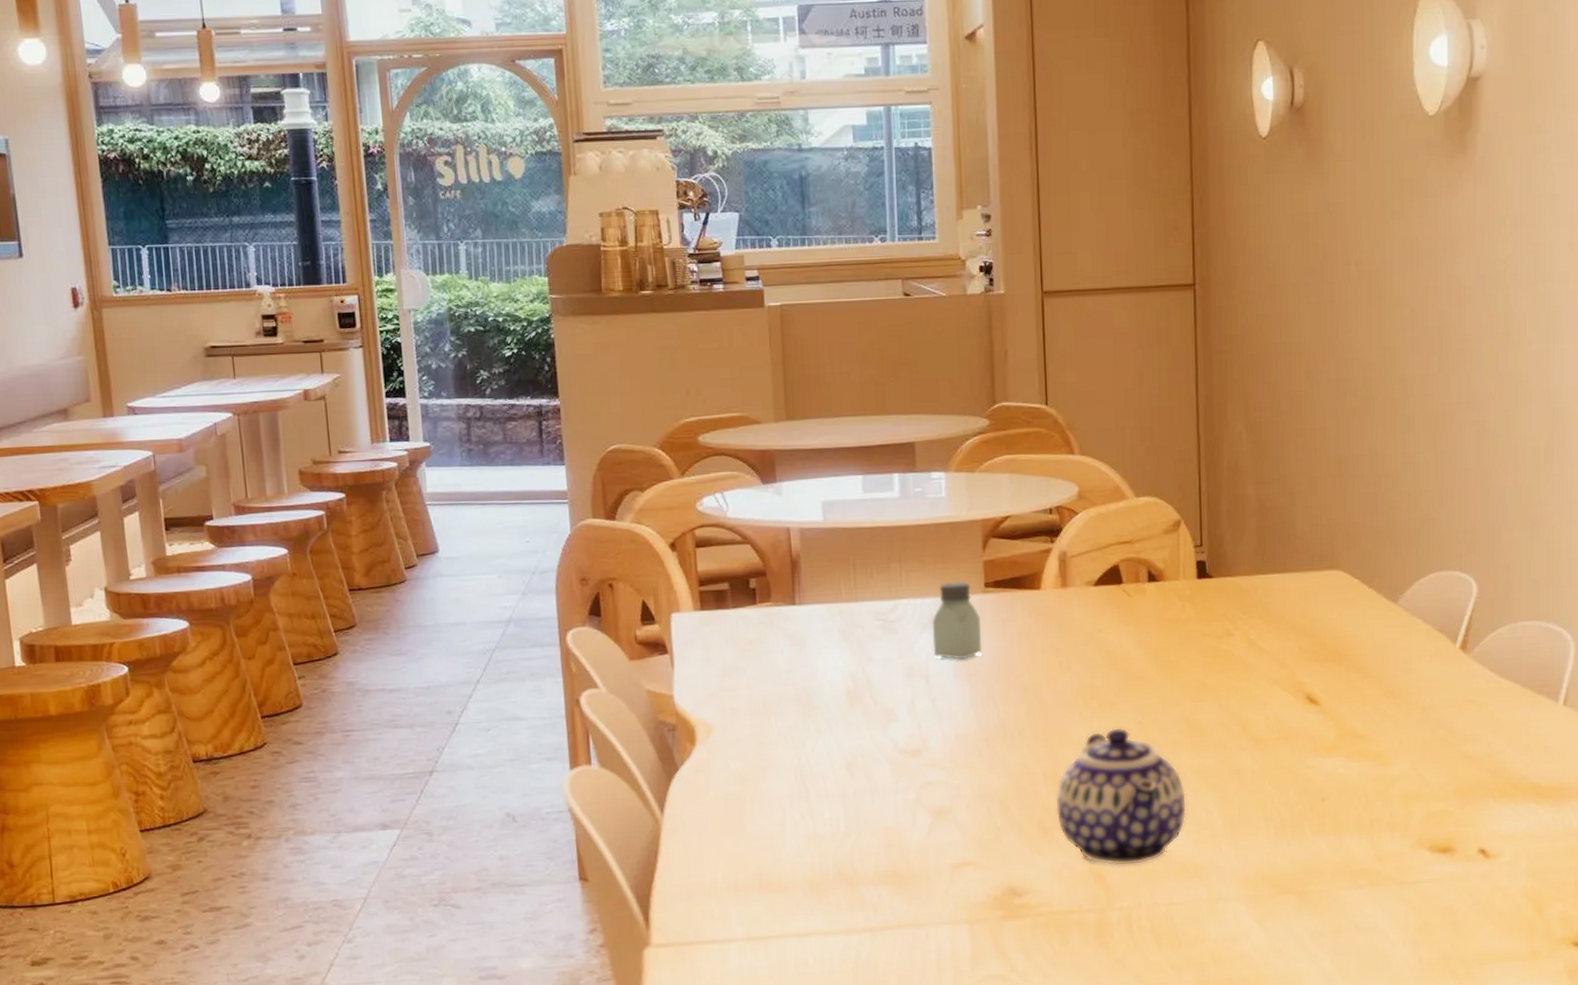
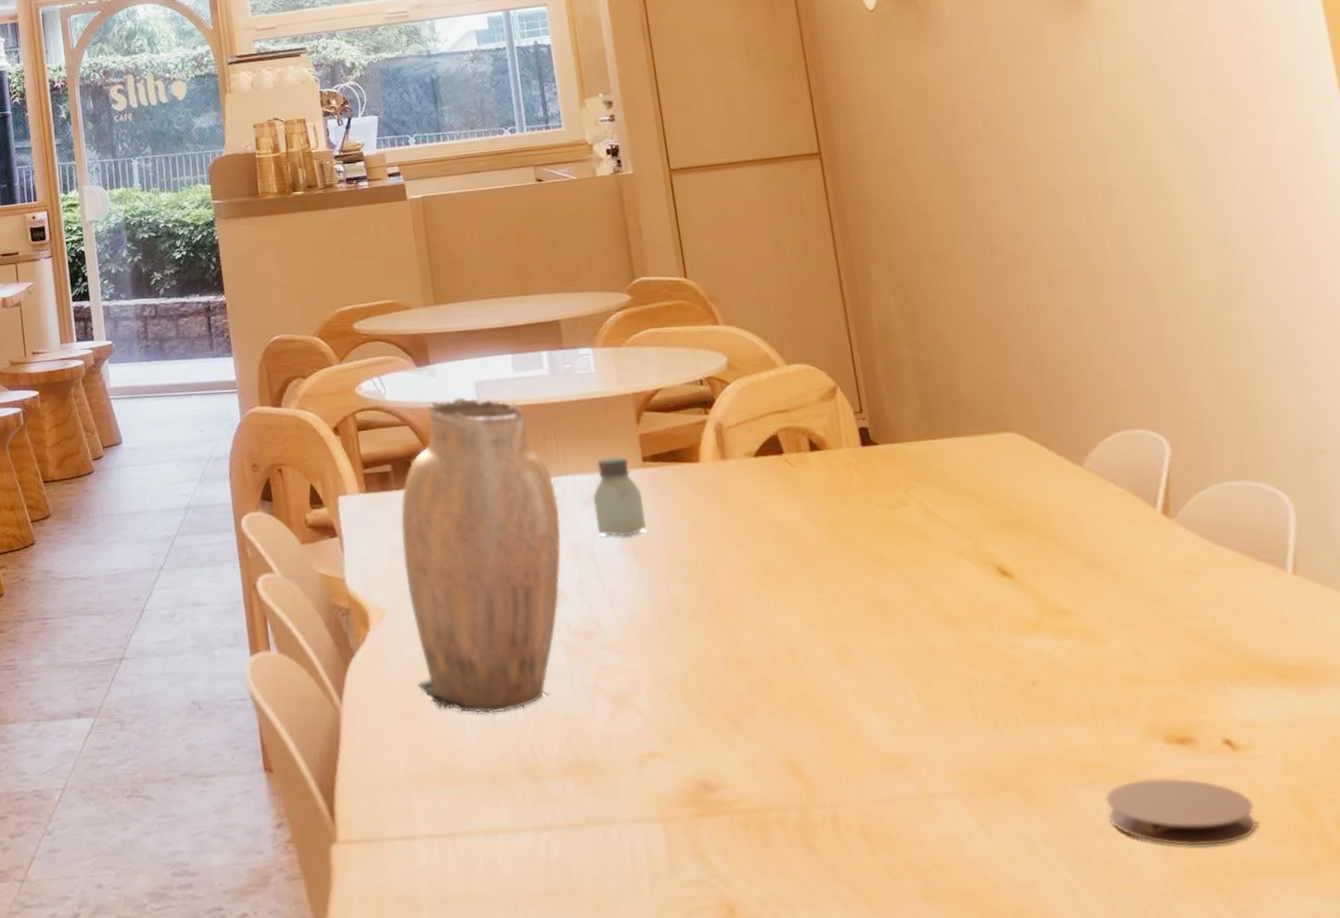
vase: none [734,516,898,826] -> present [400,396,562,714]
teapot: present [1055,727,1187,866] -> none [738,605,883,758]
coaster: none [1370,882,1495,940] -> present [1105,778,1258,847]

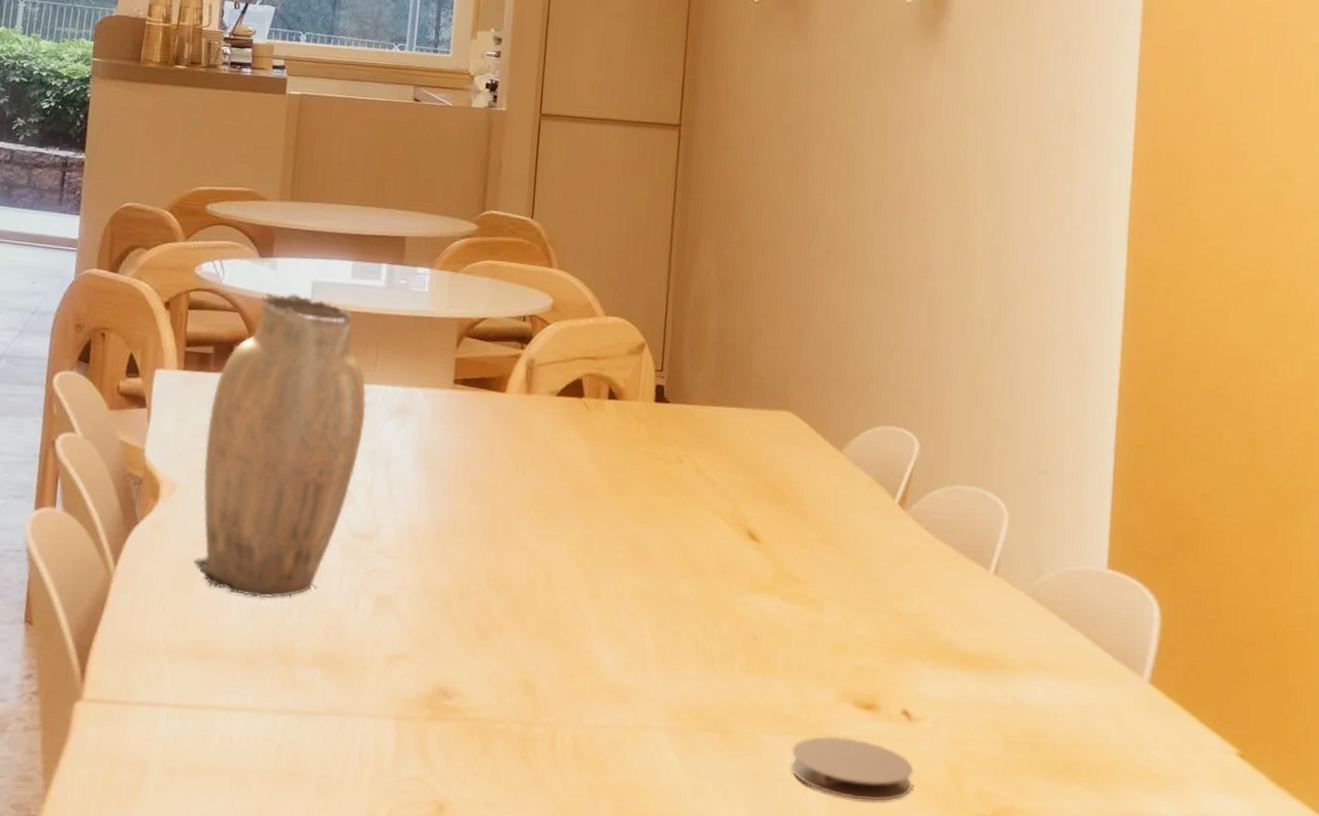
saltshaker: present [592,456,646,537] -> none [397,373,446,451]

